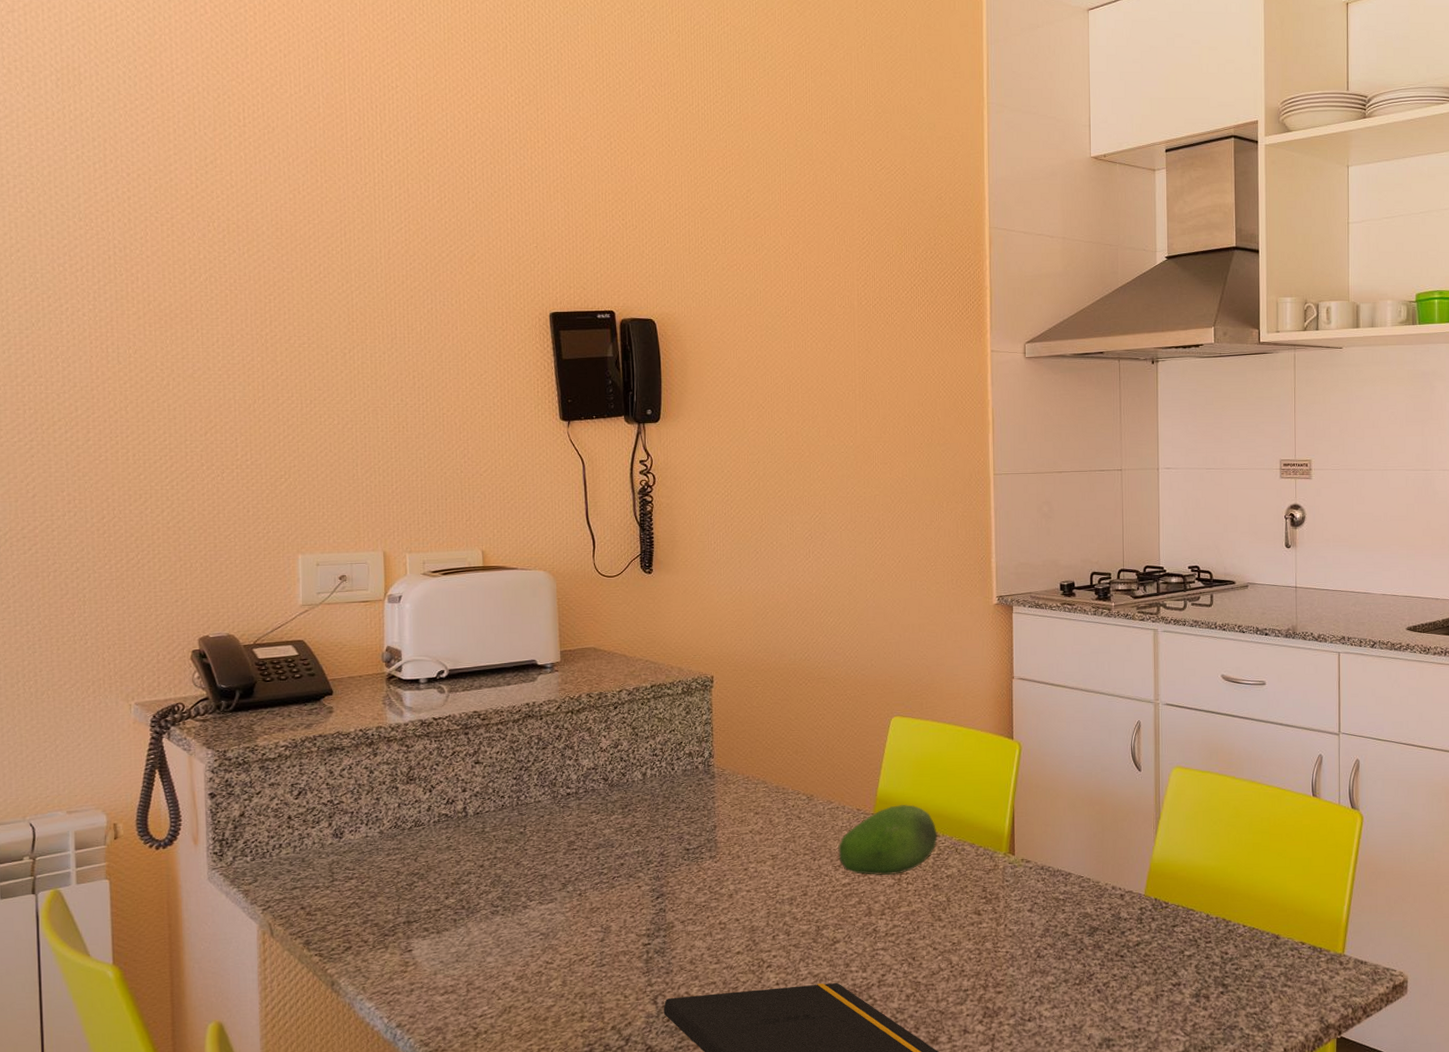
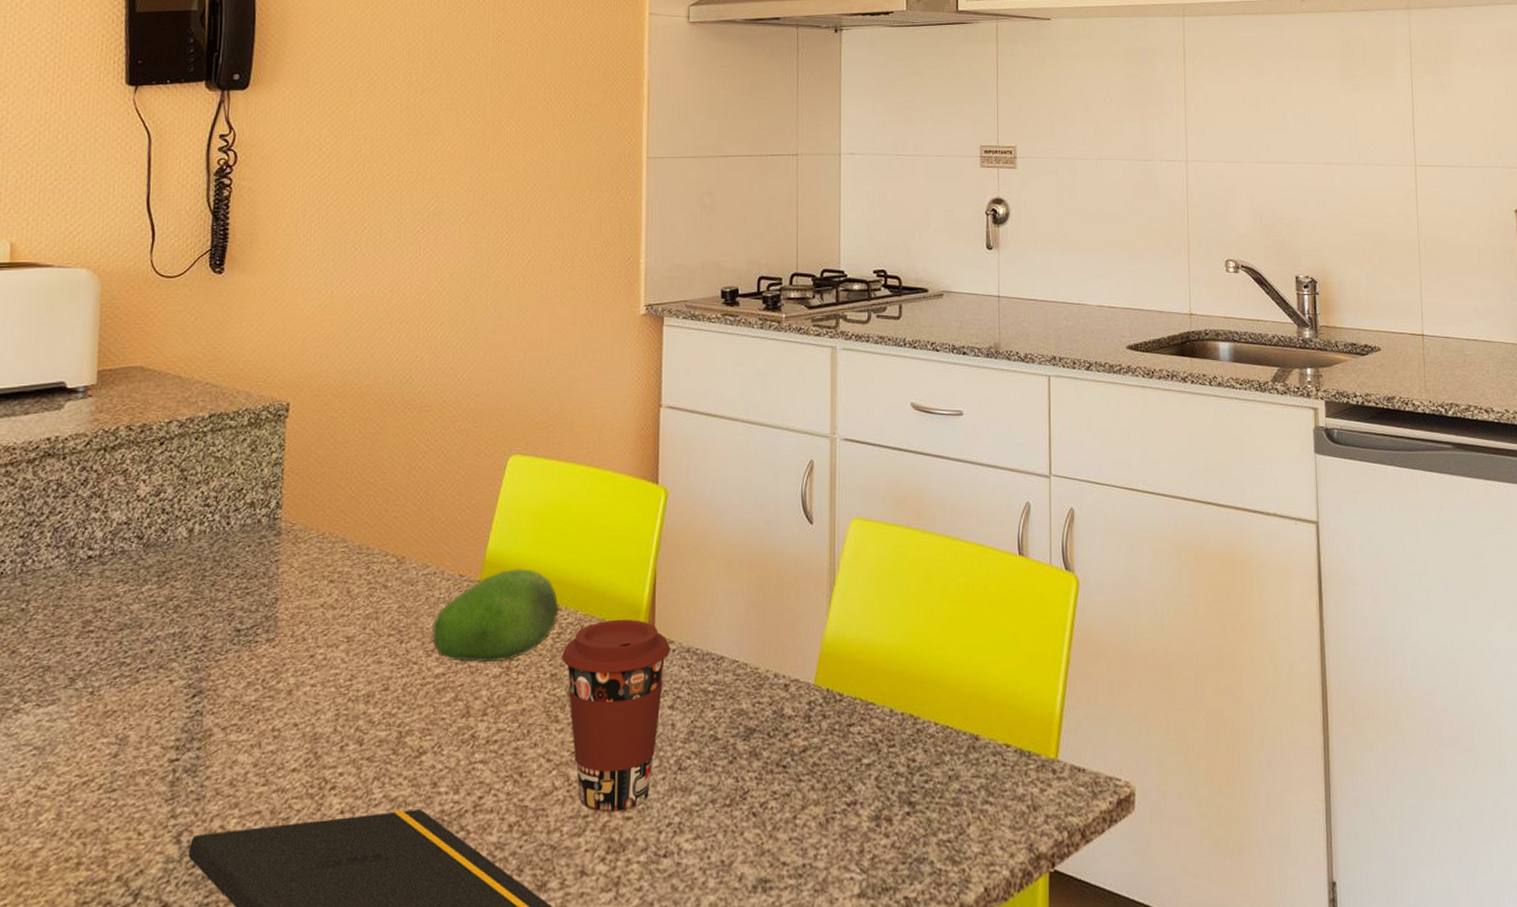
coffee cup: none [941,843,1028,988] -> present [561,619,671,812]

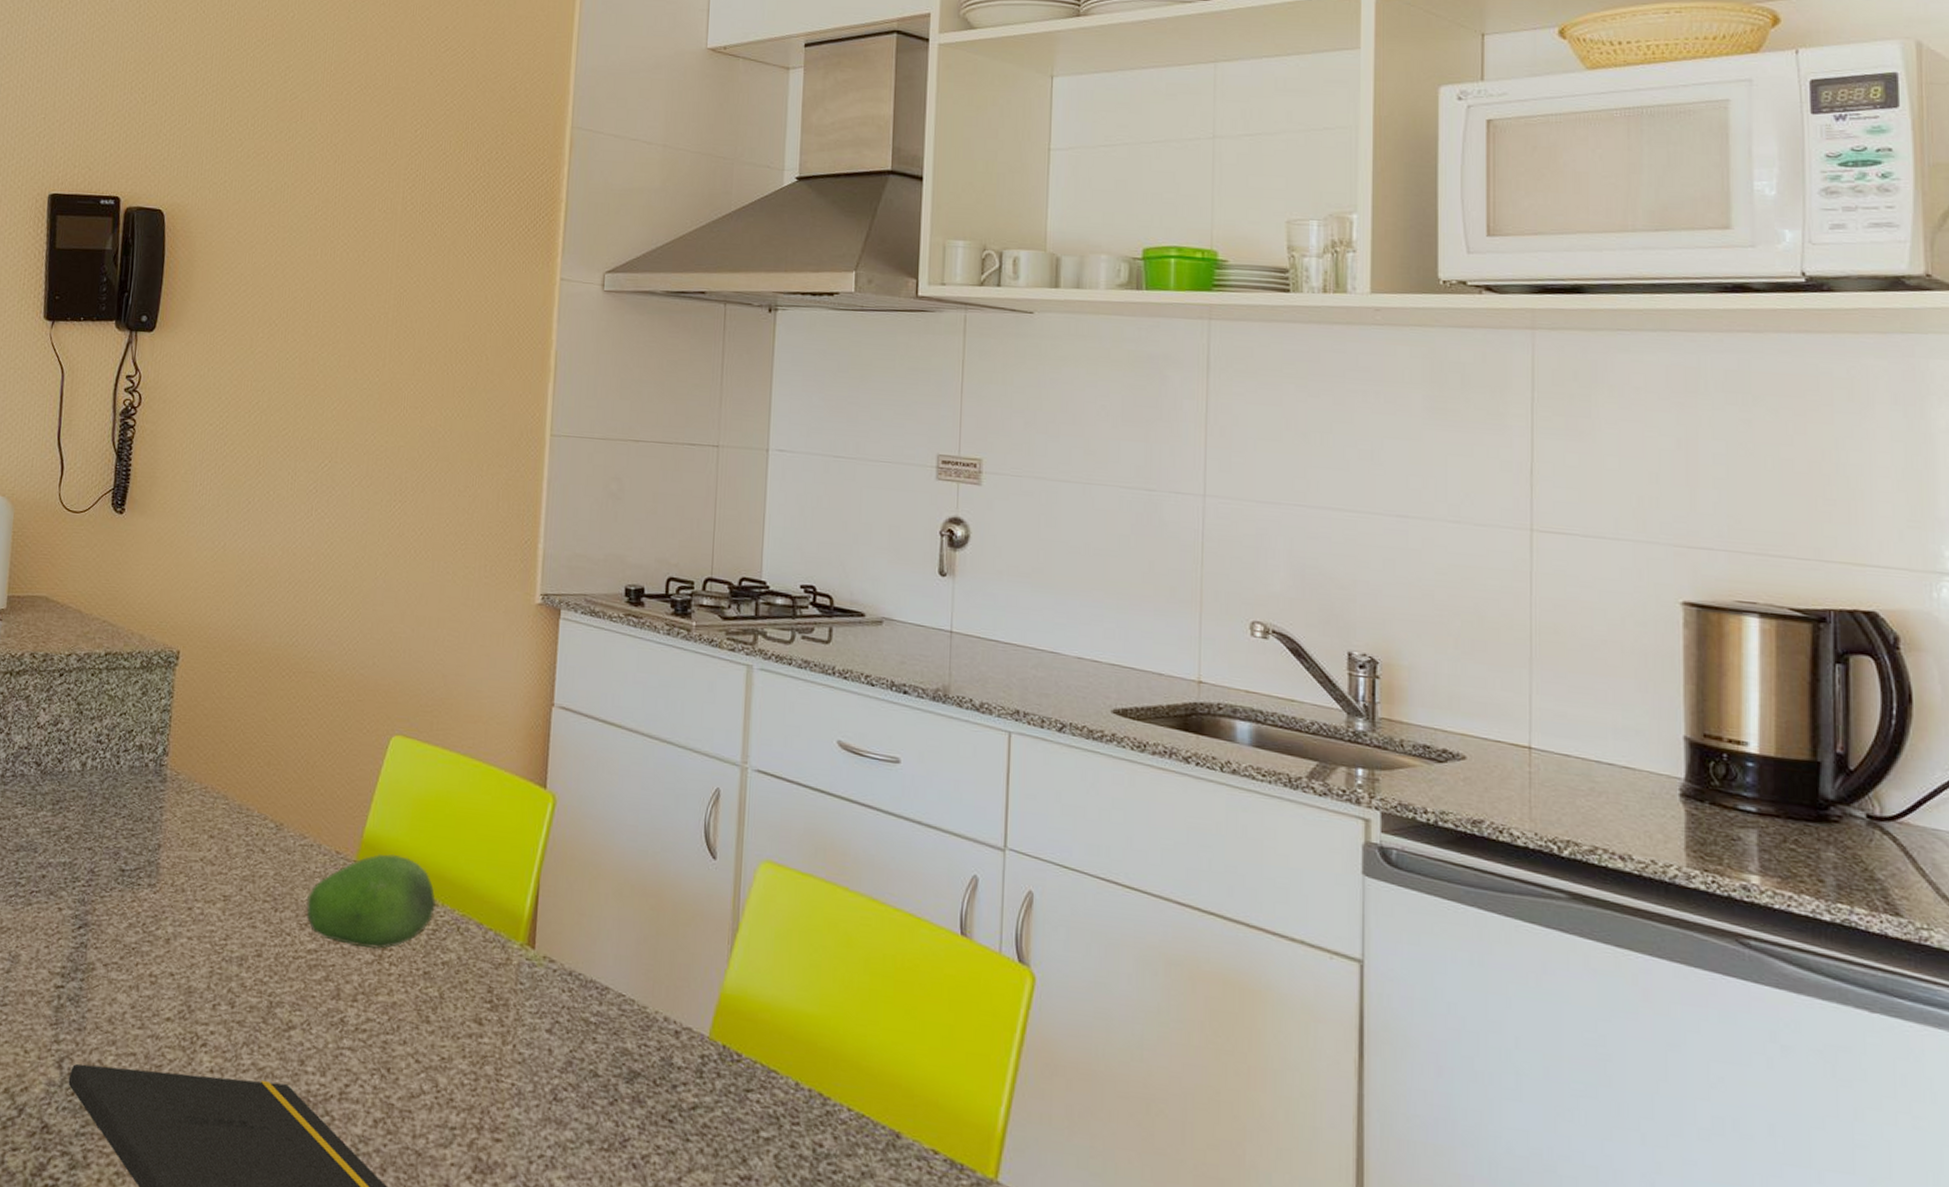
coffee cup: present [561,619,671,812] -> none [436,925,551,1131]

